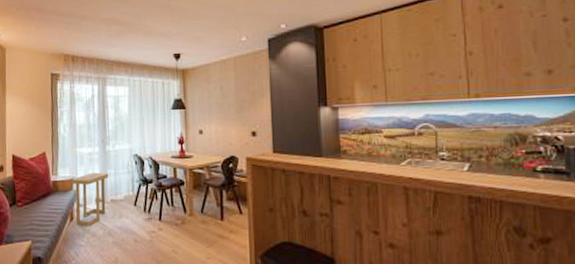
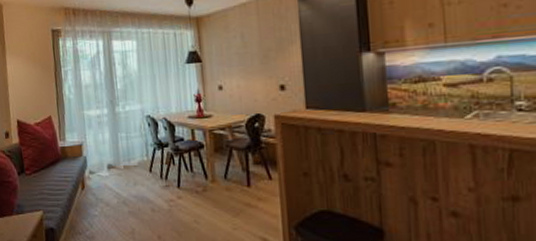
side table: present [71,172,109,227] -> none [80,136,121,196]

